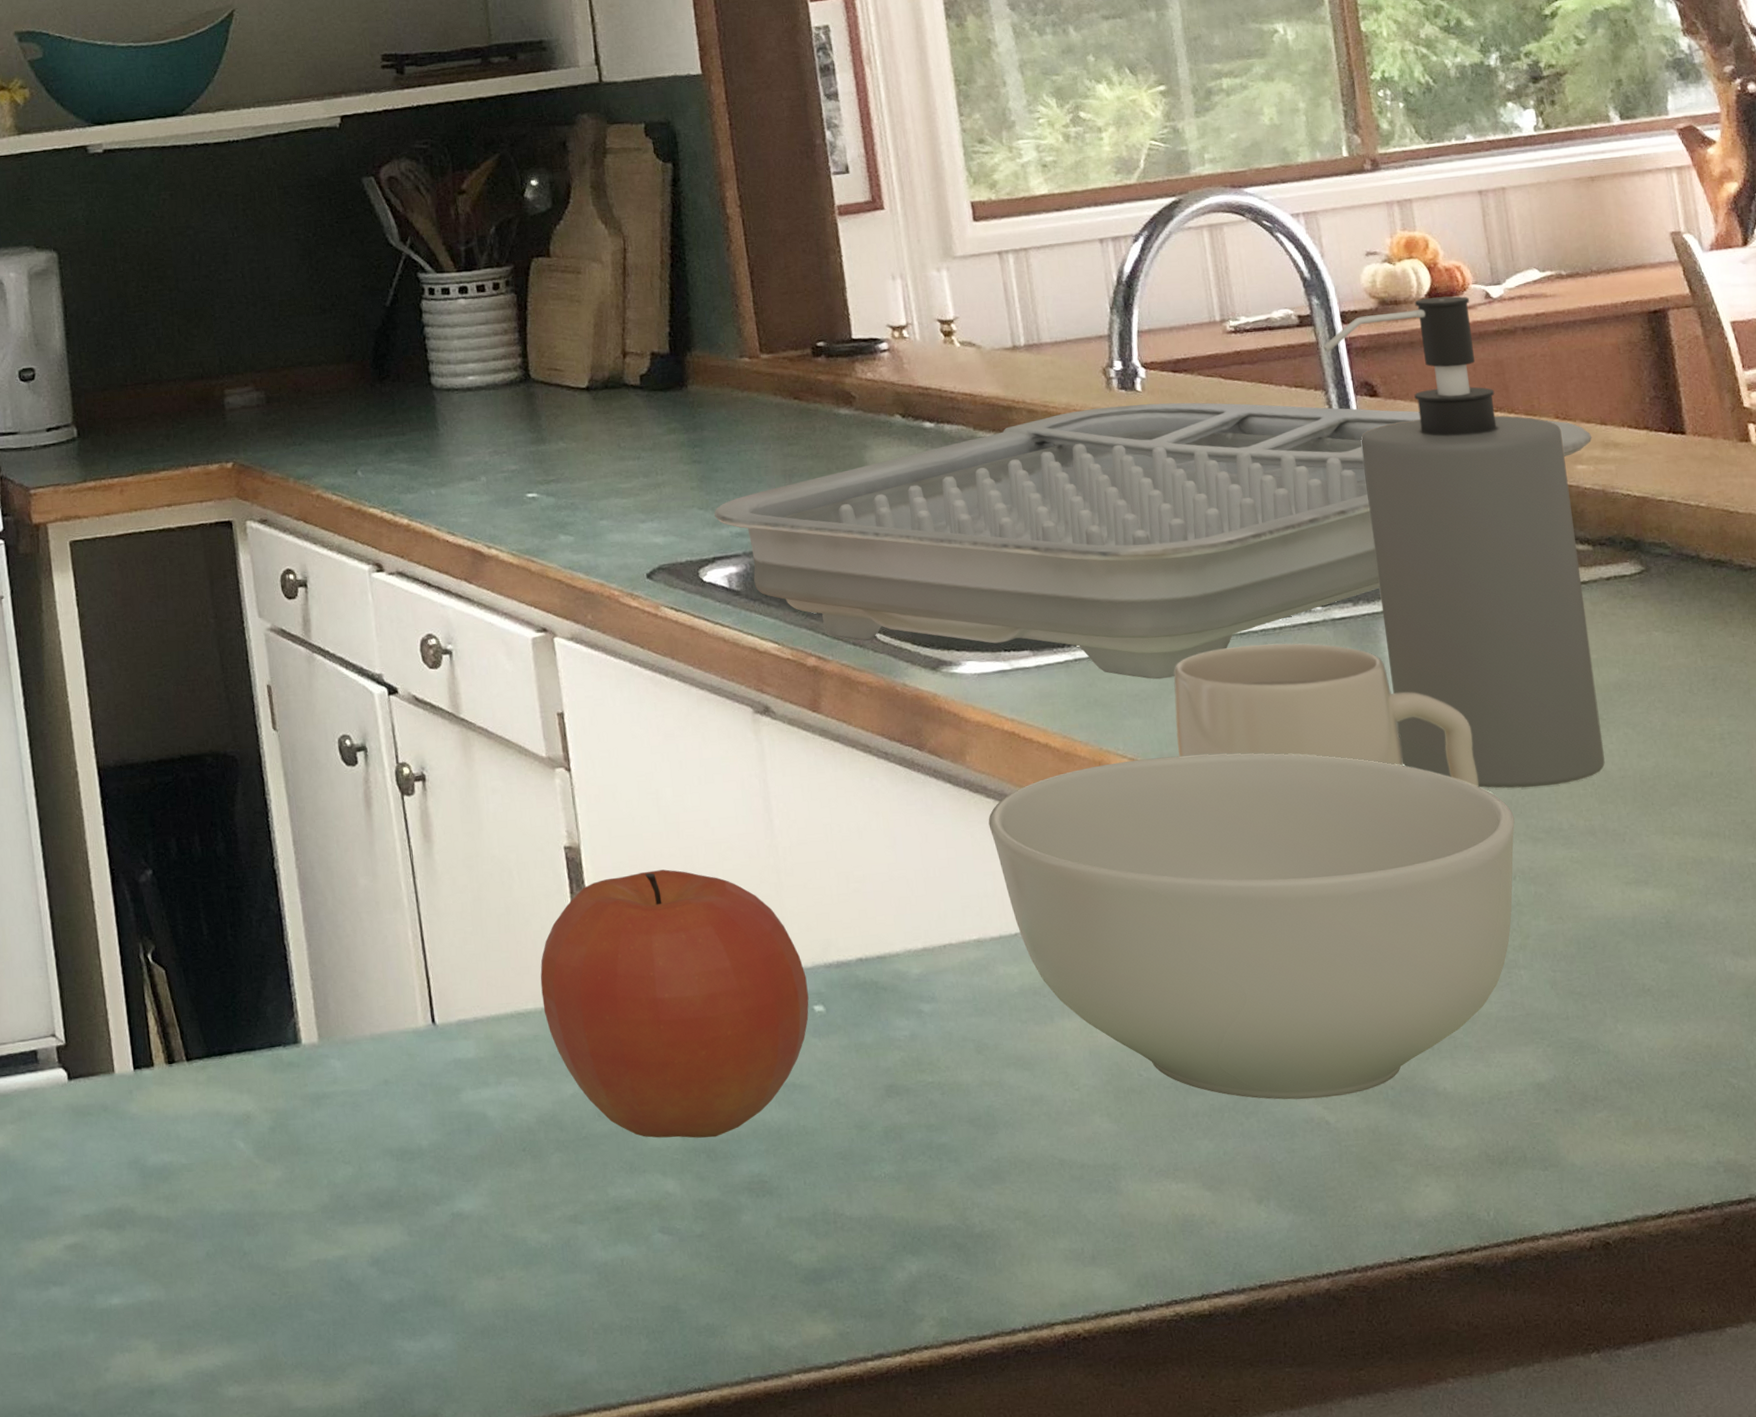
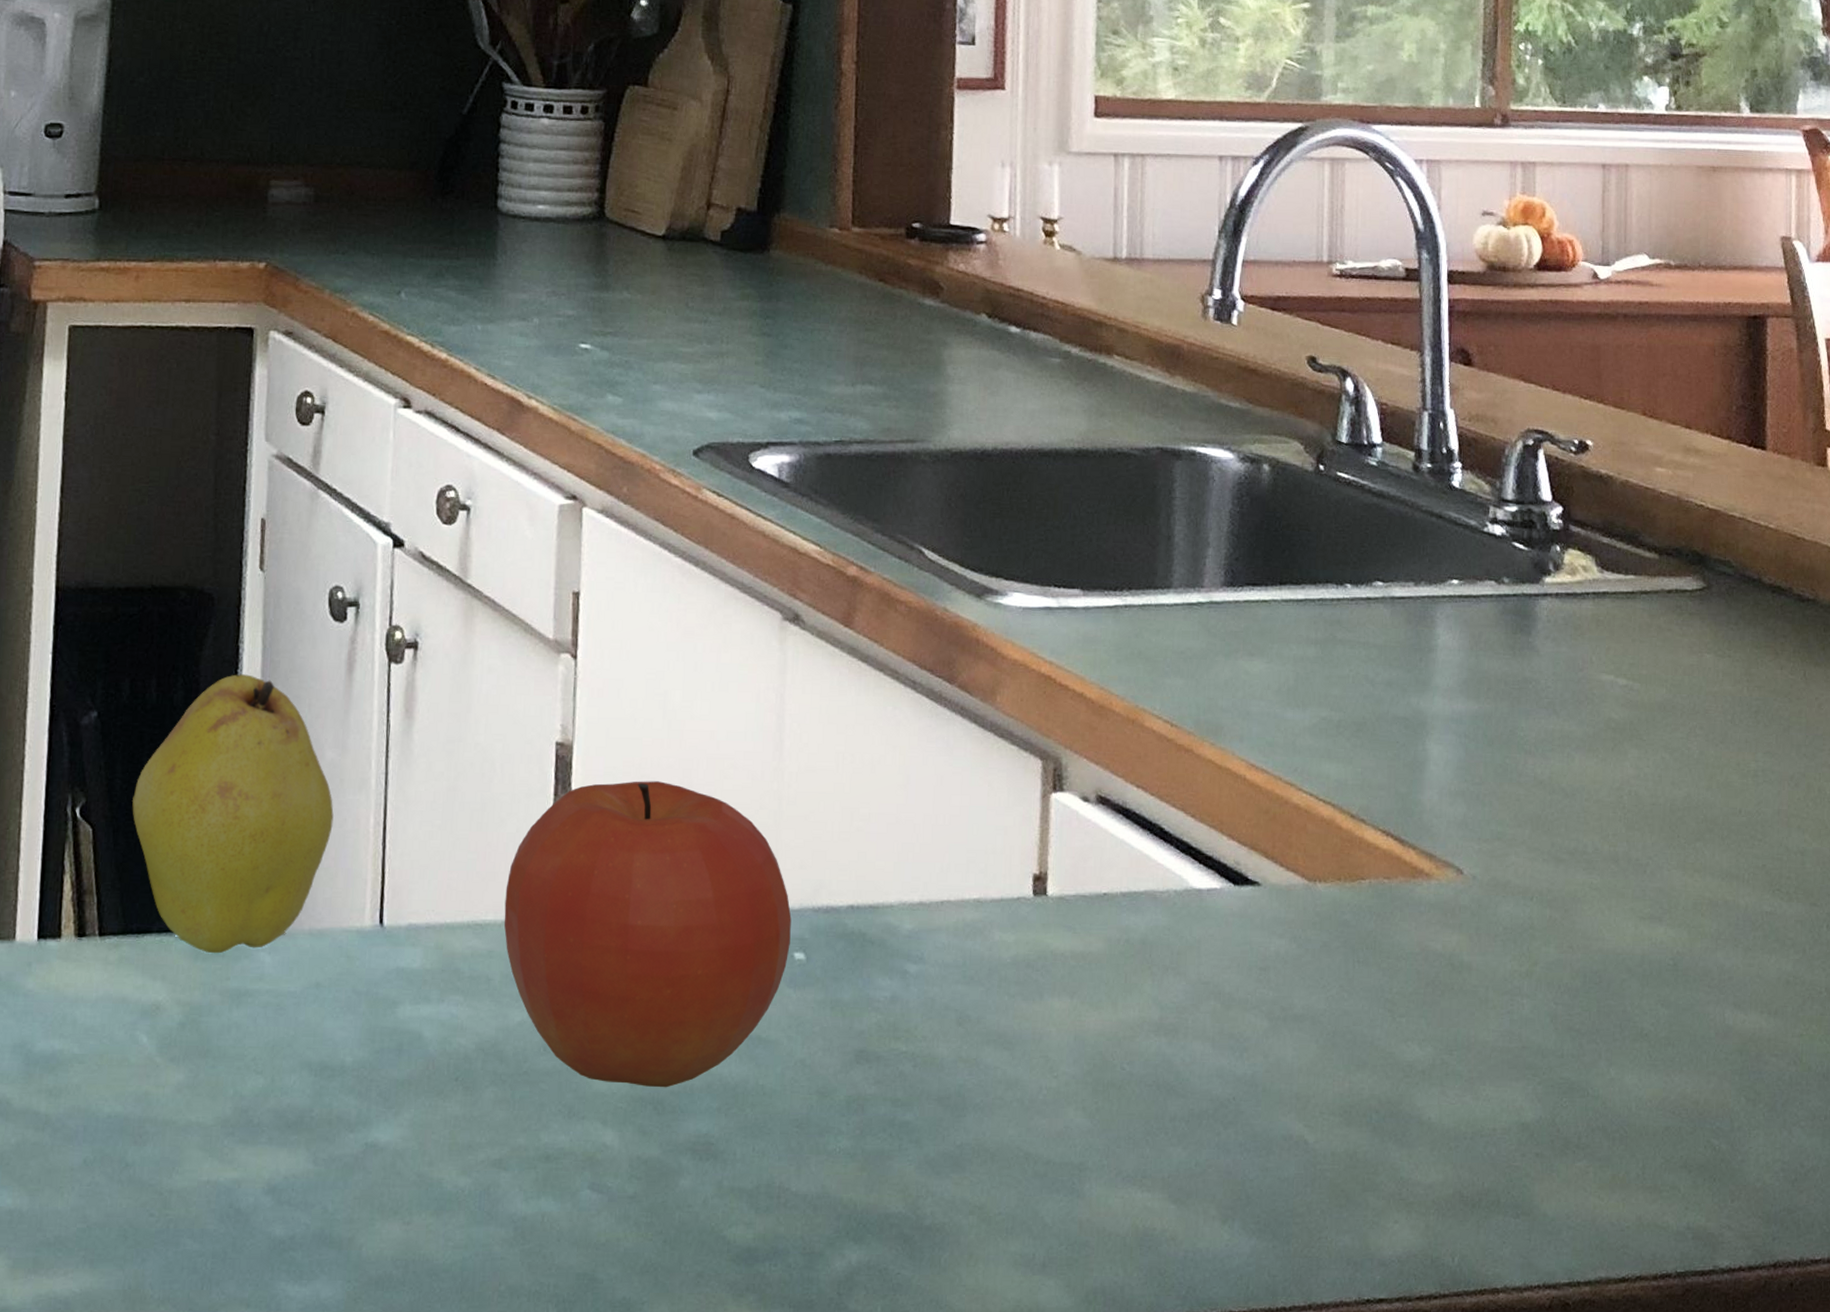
fruit: none [195,821,376,1066] -> present [132,674,334,954]
dish rack: present [714,402,1592,680] -> none [776,336,1675,639]
bowl: present [988,753,1515,1100] -> none [1008,722,1541,1115]
mug: present [1174,643,1479,787] -> none [1216,613,1512,797]
soap dispenser: present [1322,296,1605,789] -> none [1425,269,1646,805]

